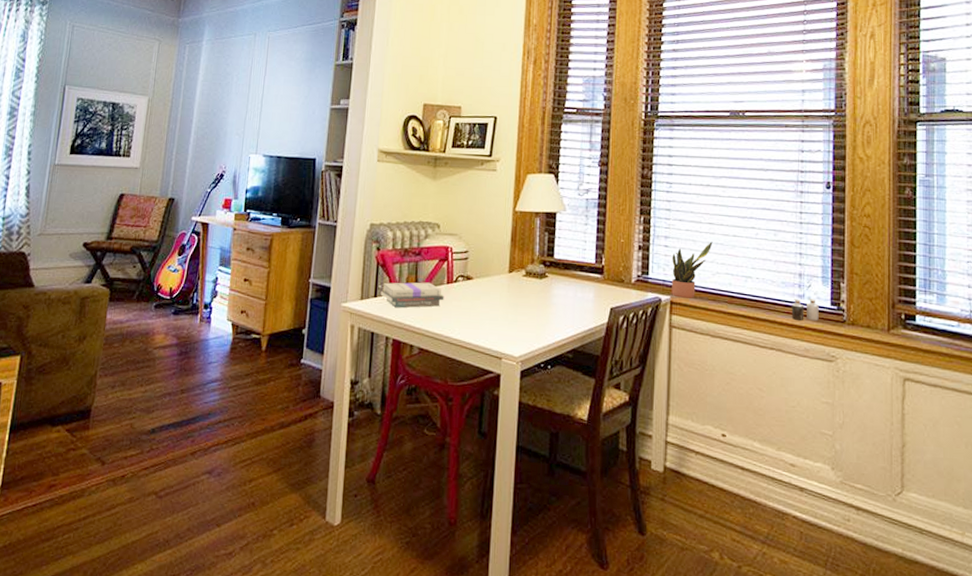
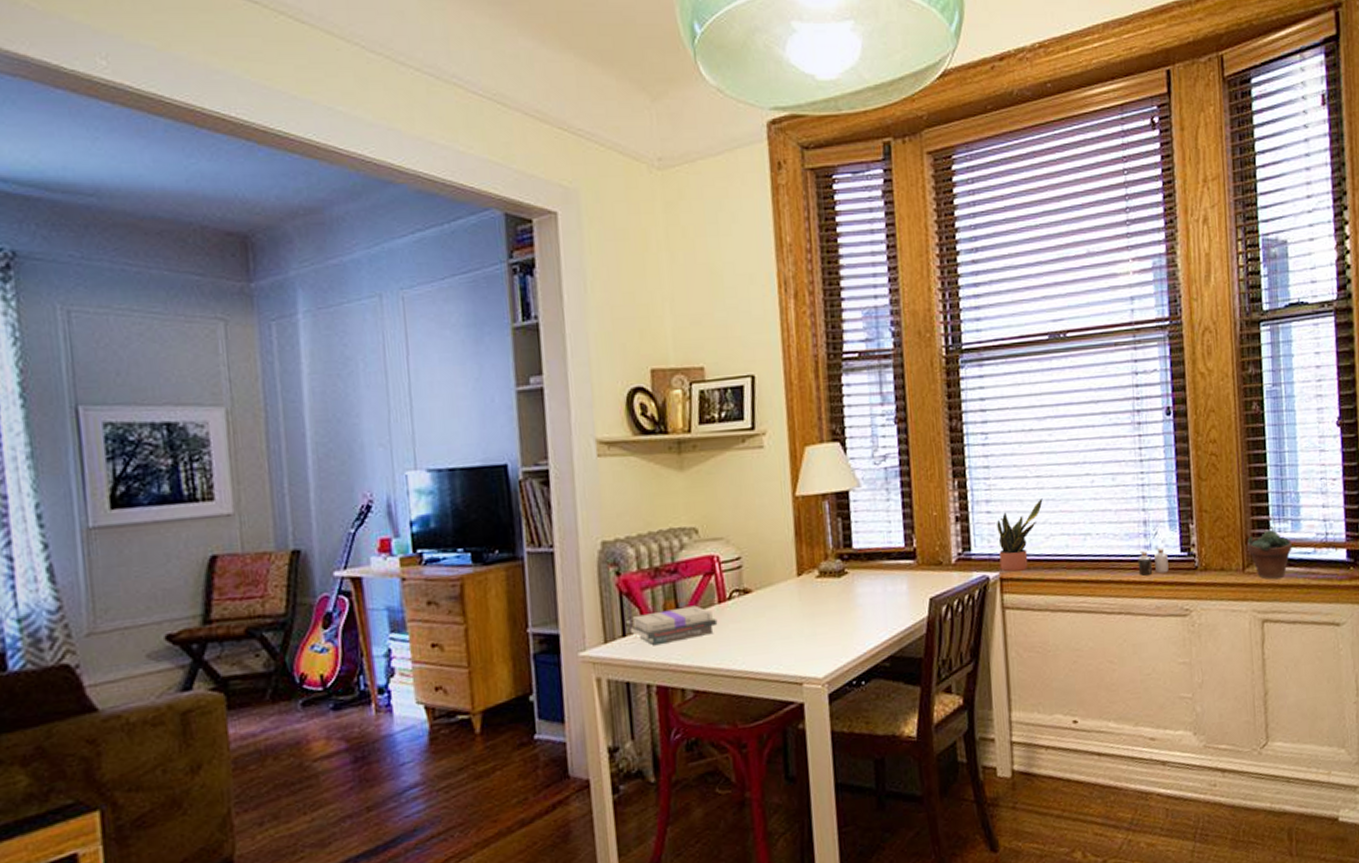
succulent plant: none [894,285,936,345] -> present [1247,514,1292,580]

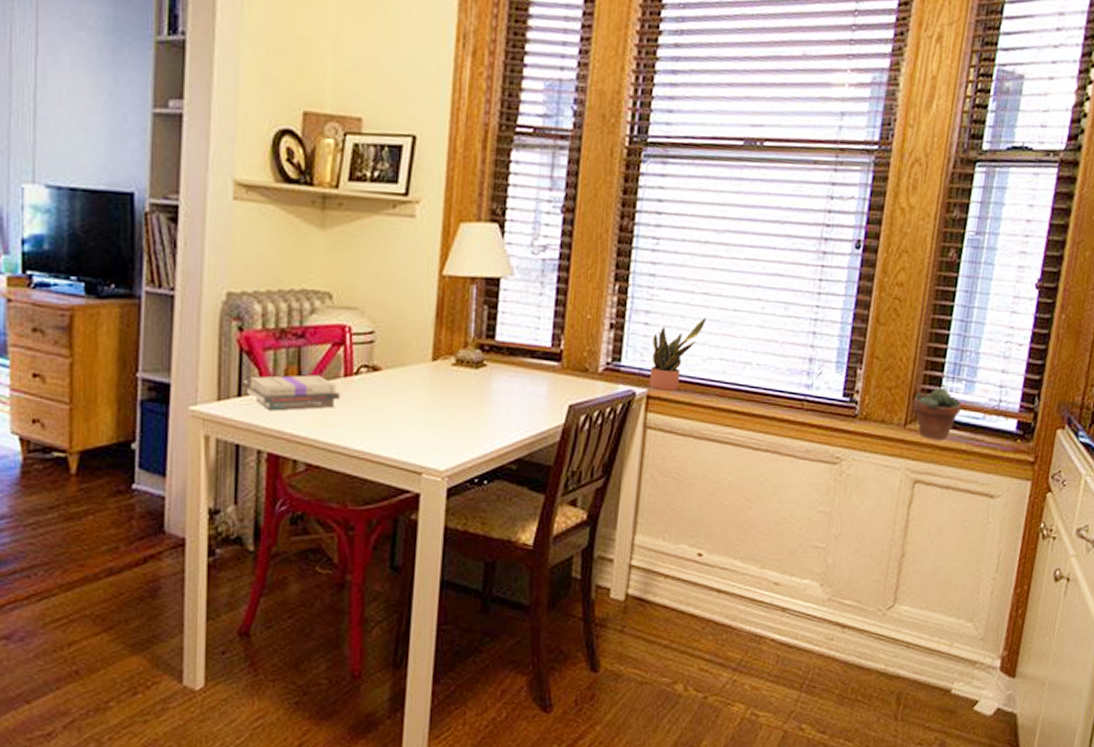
candle: present [1137,547,1169,577] -> none [794,388,829,417]

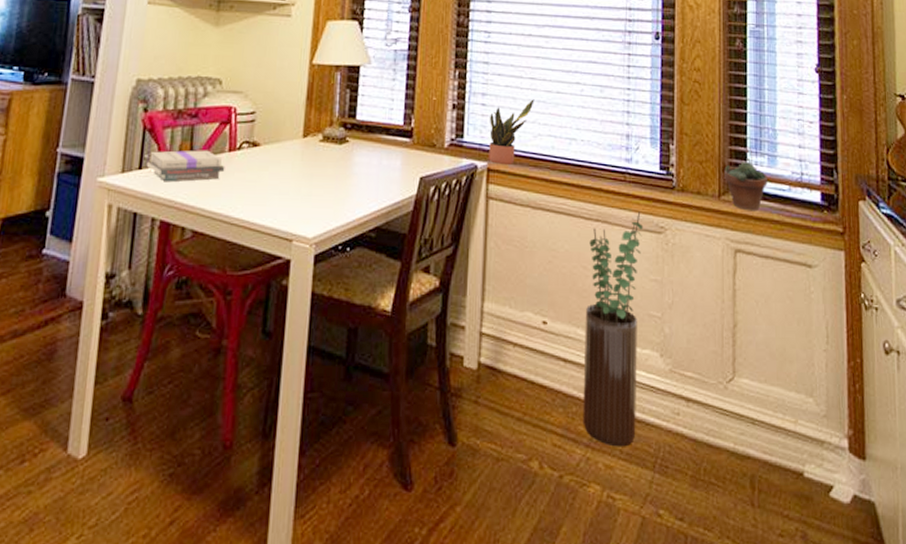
vase: none [732,441,817,670] -> present [583,211,643,447]

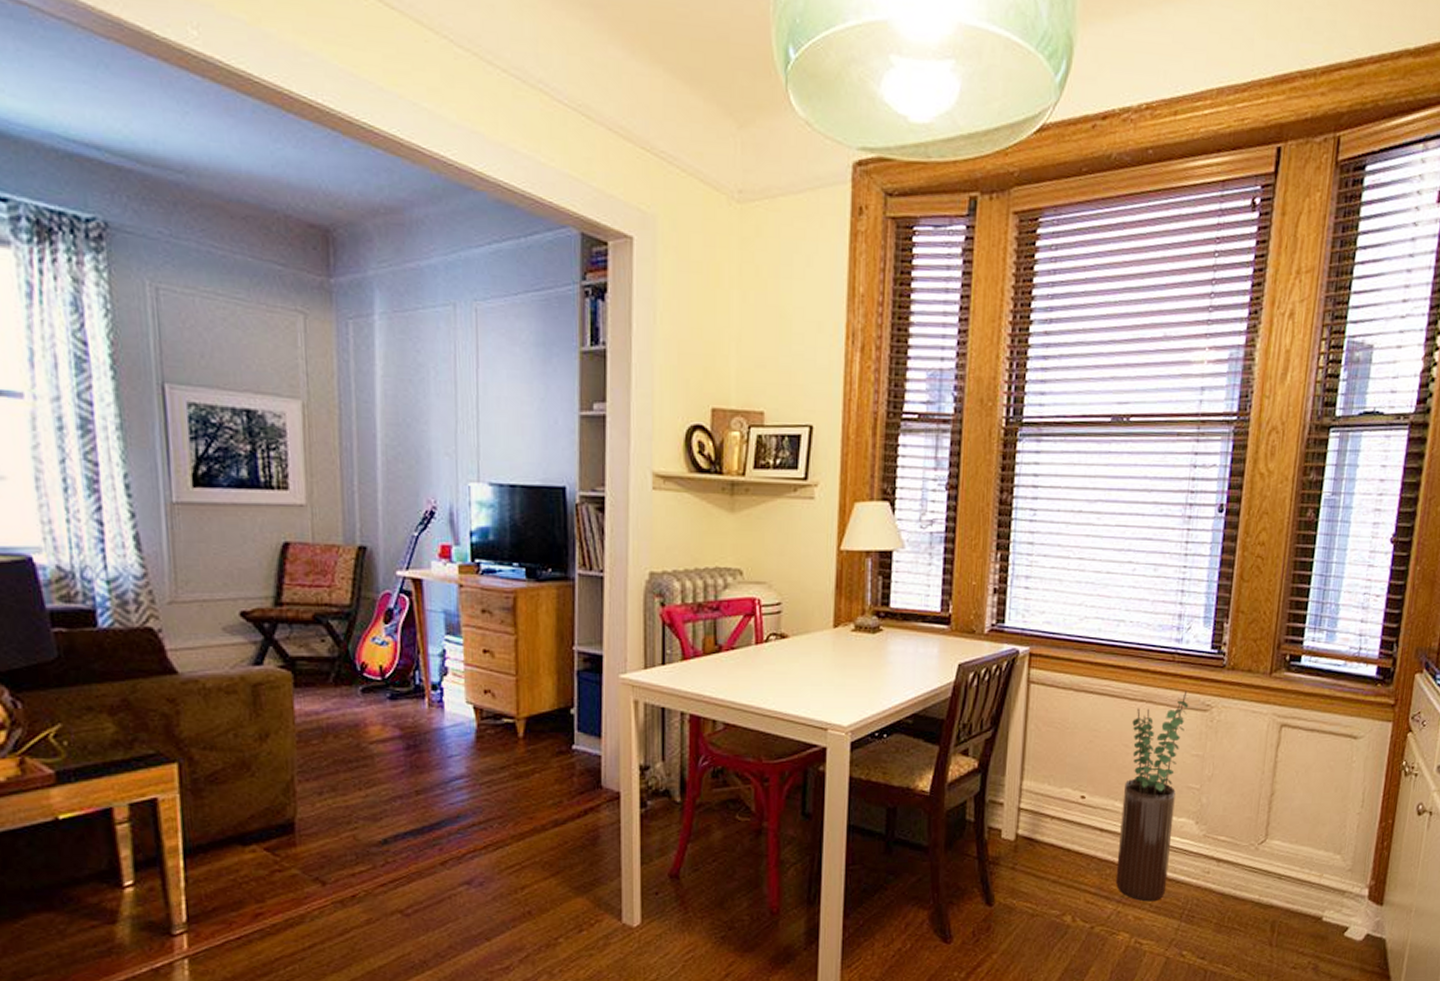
books: present [146,150,225,182] -> none [669,643,753,677]
potted plant: present [489,99,534,164] -> none [1031,581,1082,648]
succulent plant: present [724,146,767,212] -> none [1278,622,1324,687]

